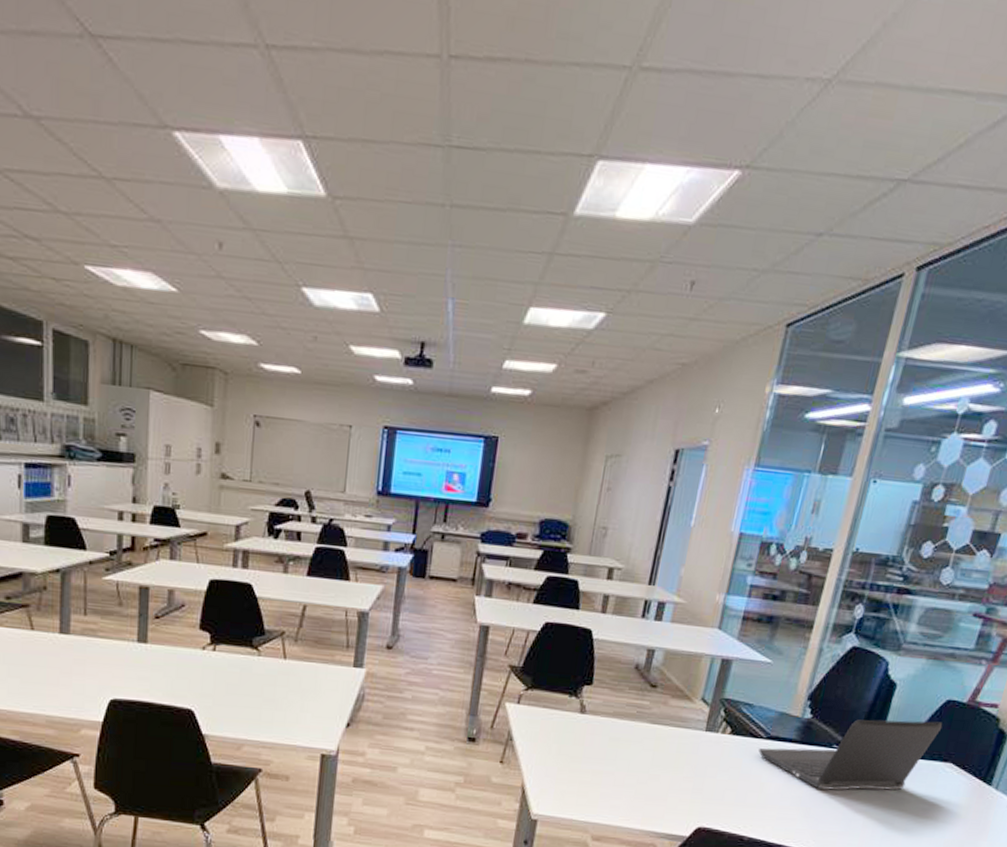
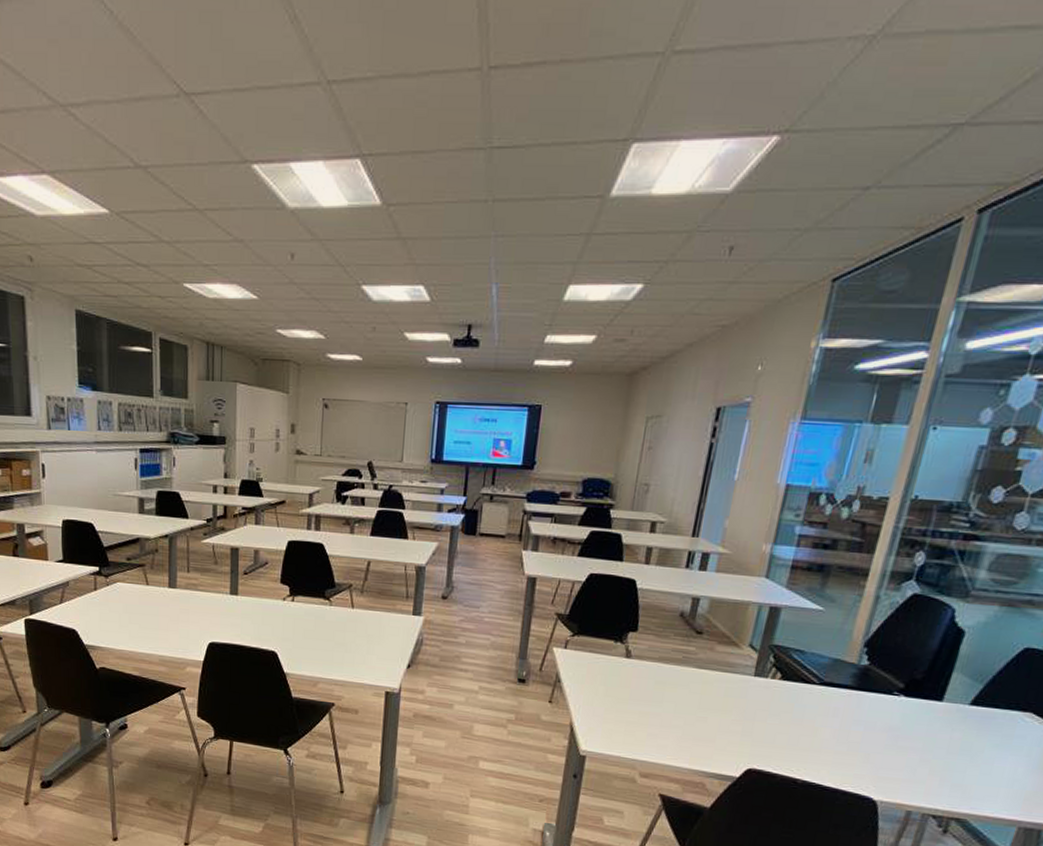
laptop computer: present [758,719,943,791] -> none [811,667,1021,739]

